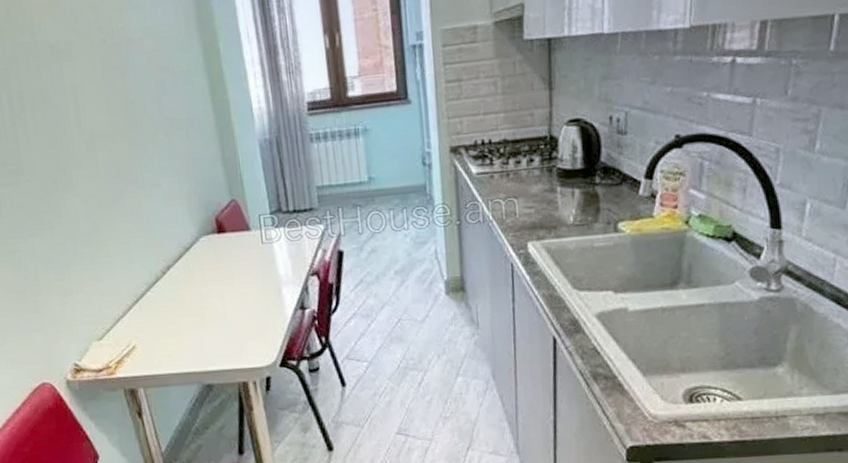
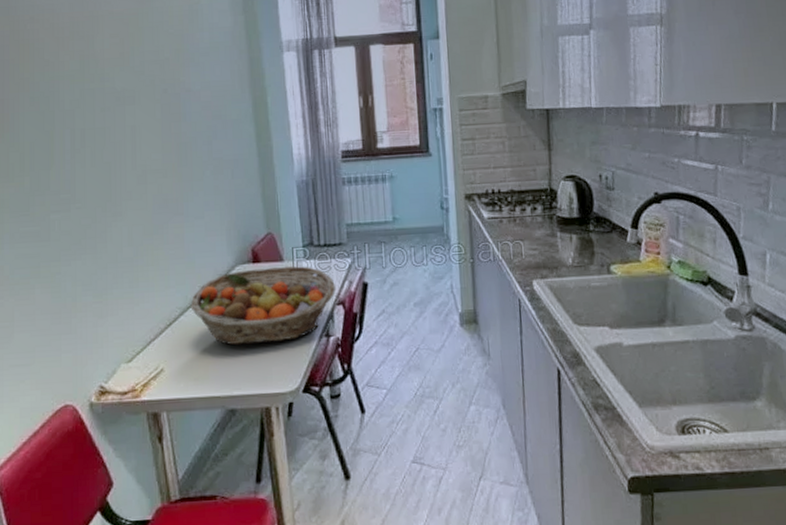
fruit basket: none [156,235,309,321] -> present [190,266,336,345]

